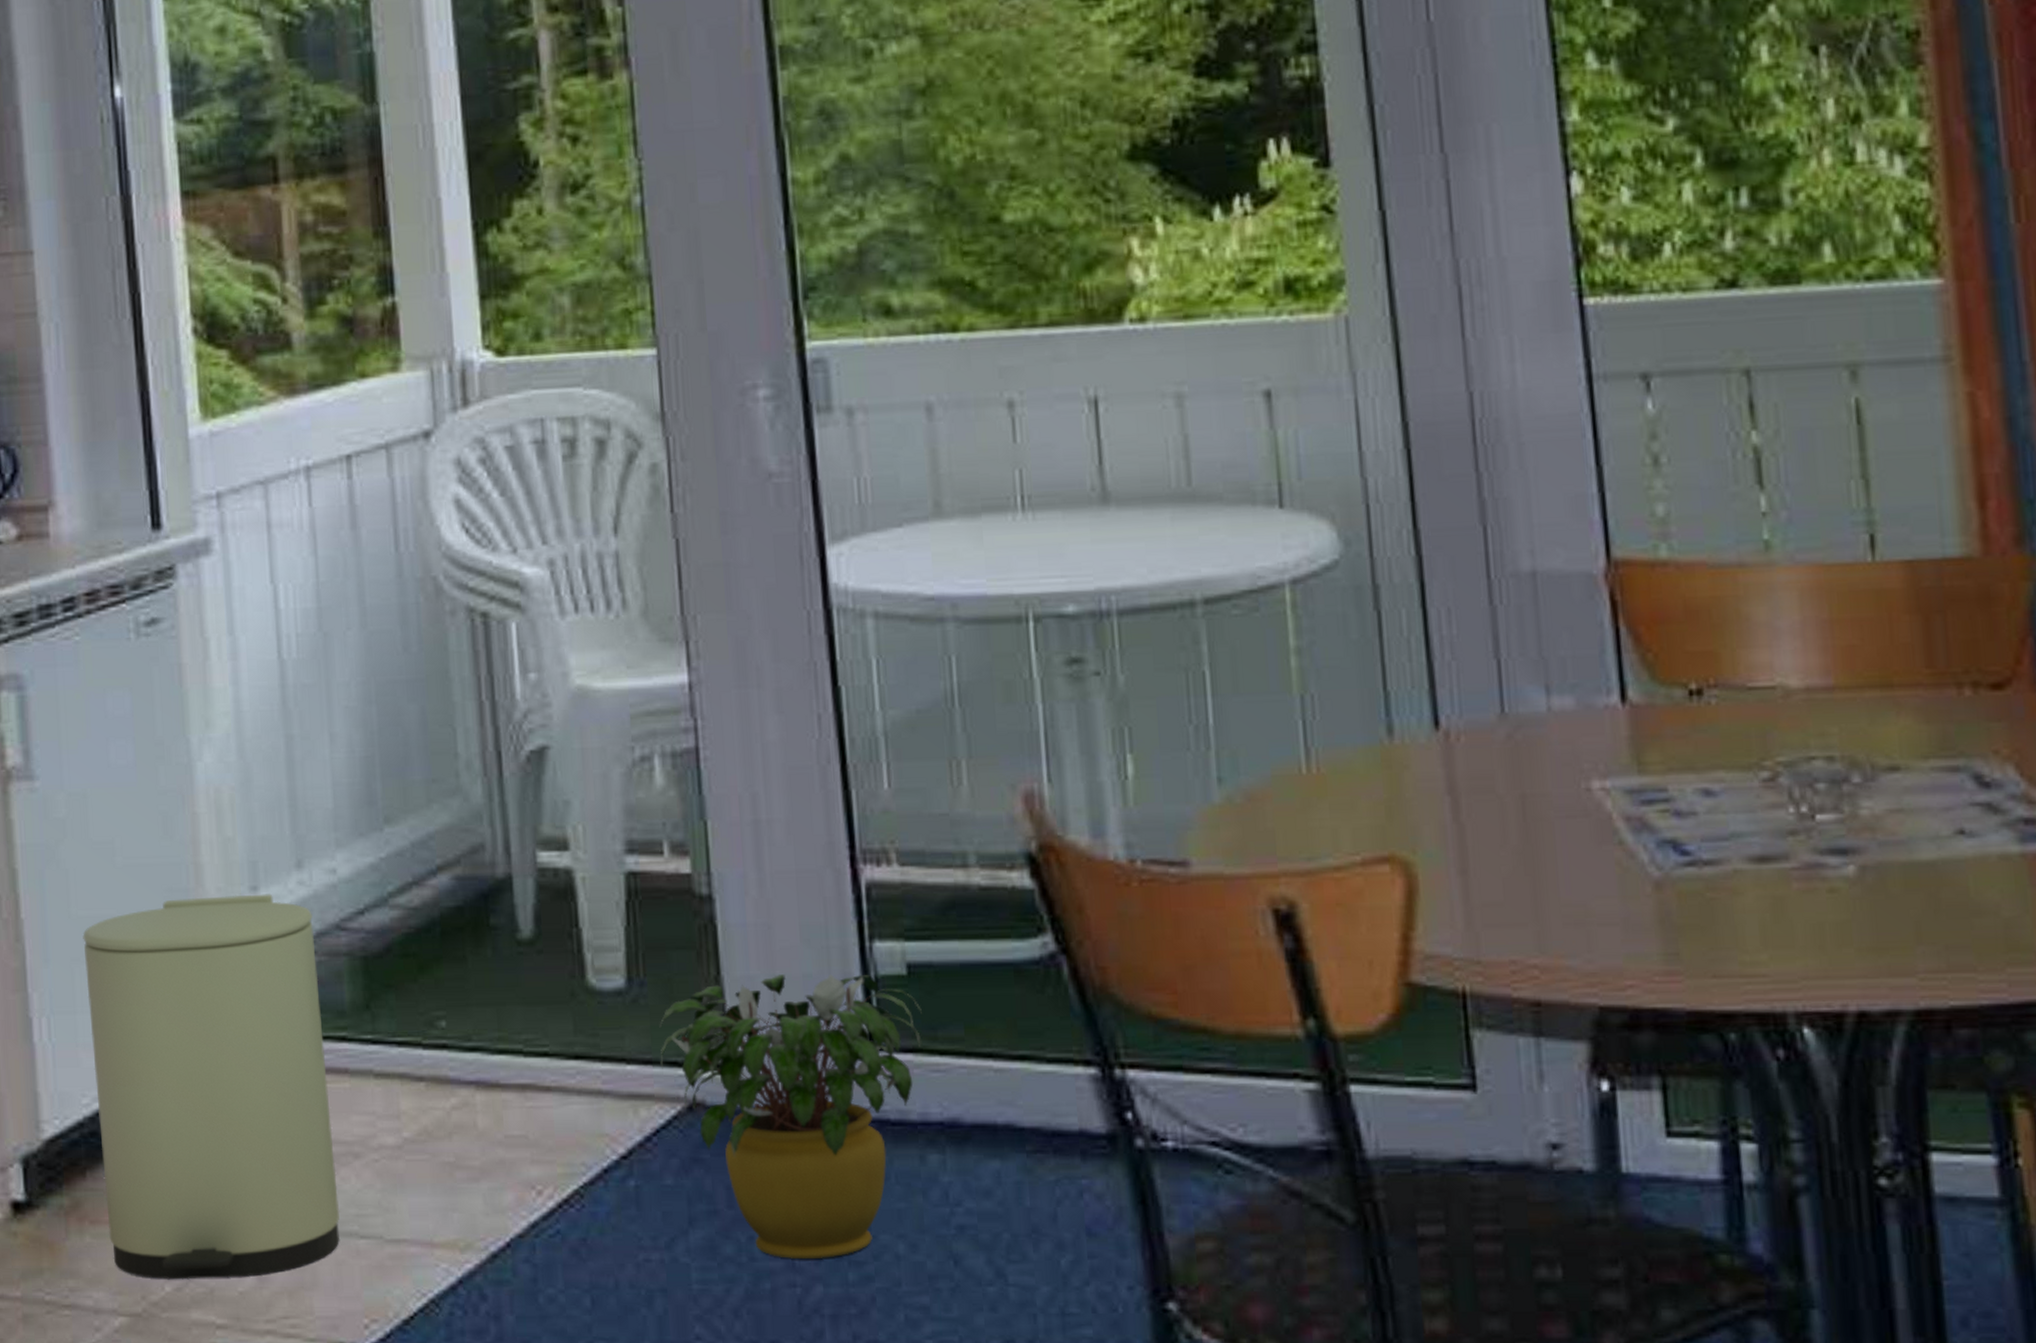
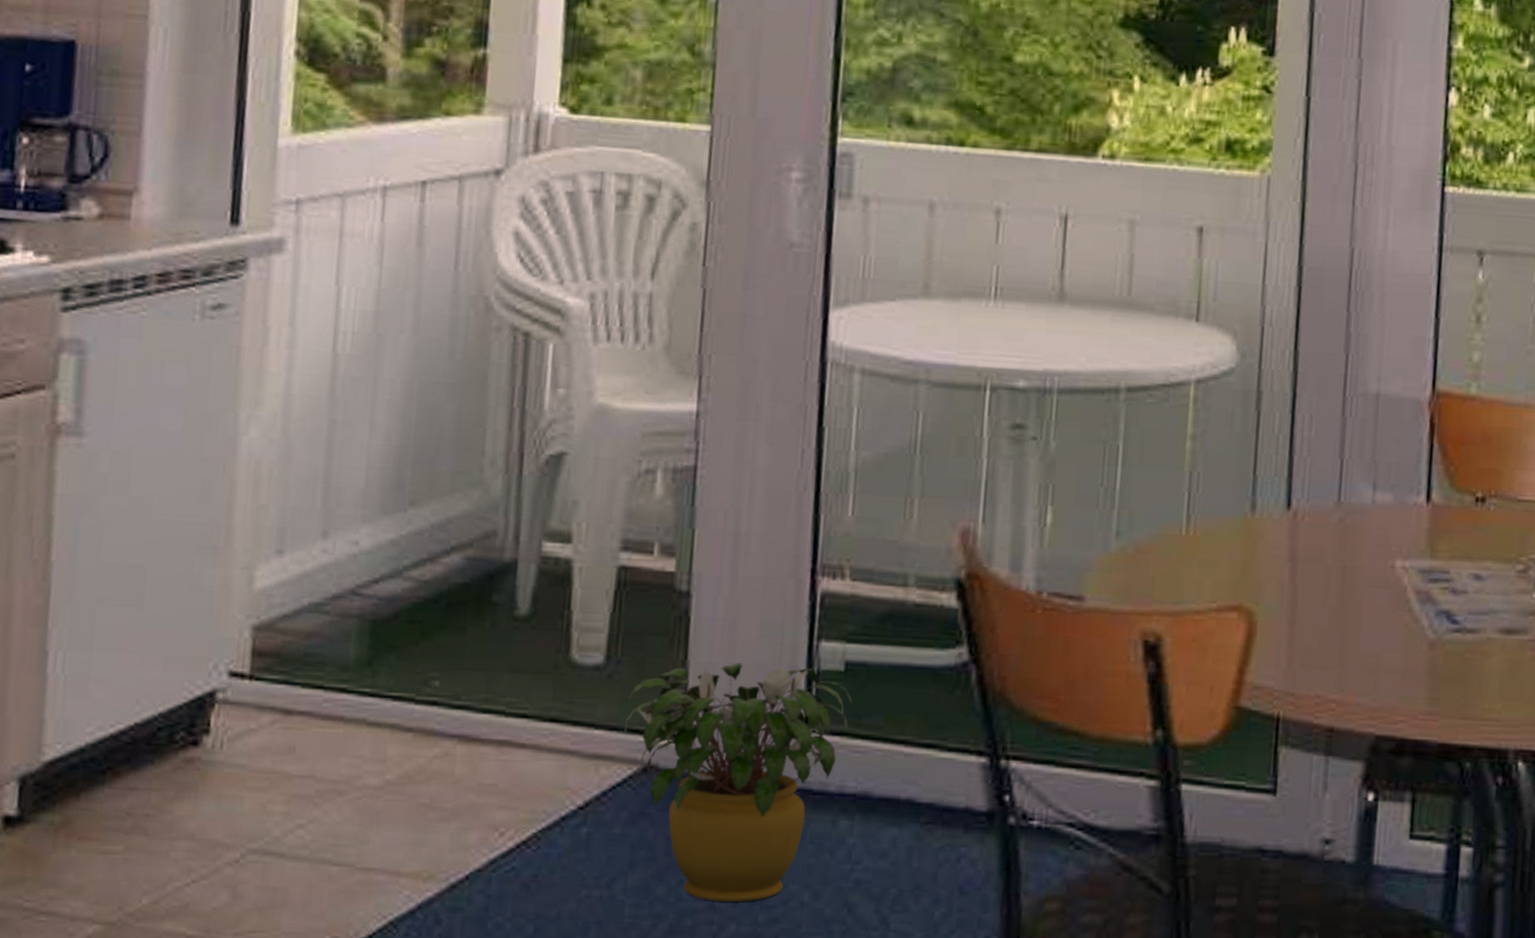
pedal bin: present [82,894,340,1280] -> none [95,555,331,895]

